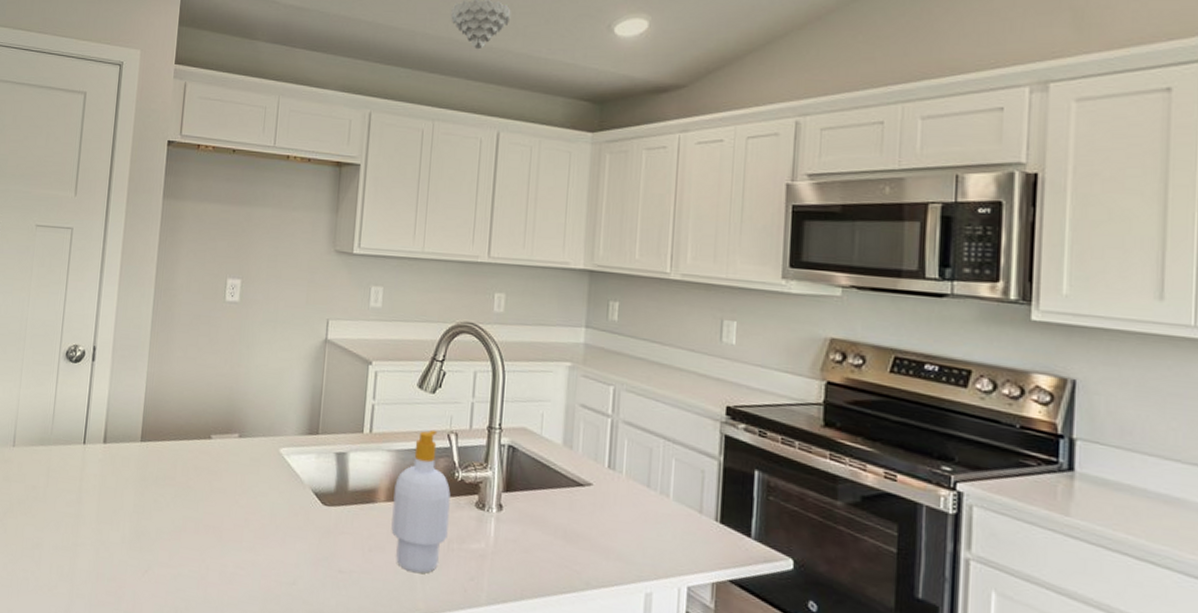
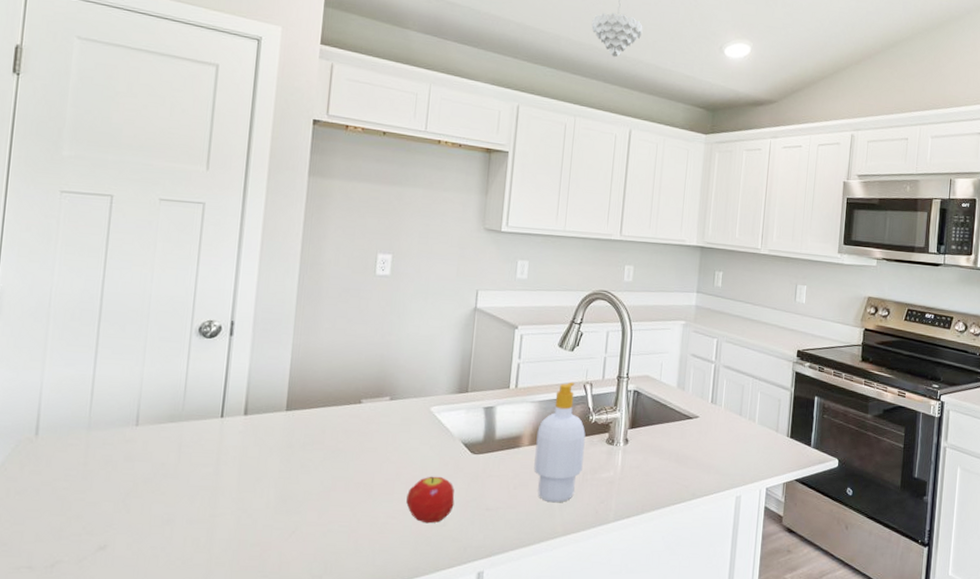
fruit: none [255,526,305,580] -> present [406,476,455,524]

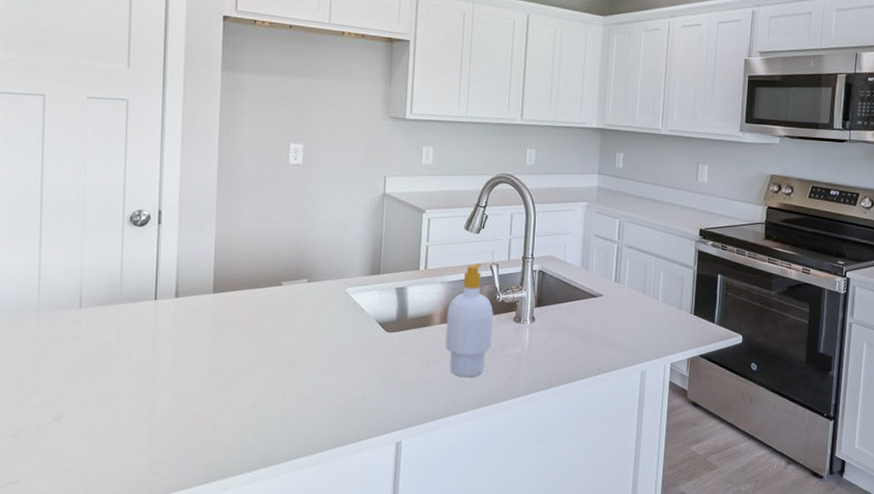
fruit: present [406,476,455,524] -> none [327,353,372,397]

